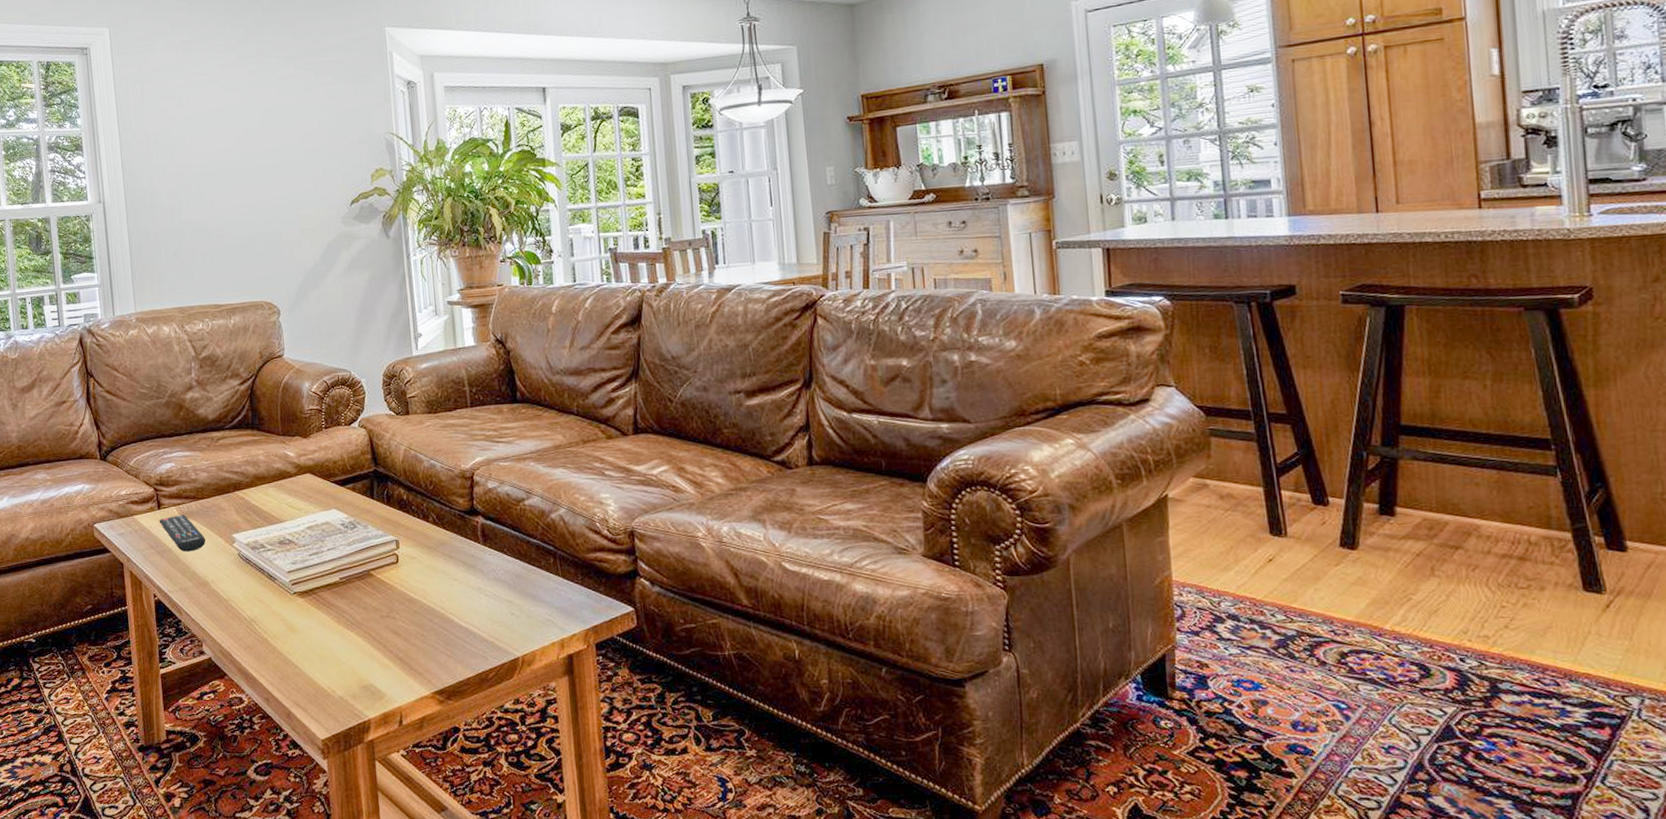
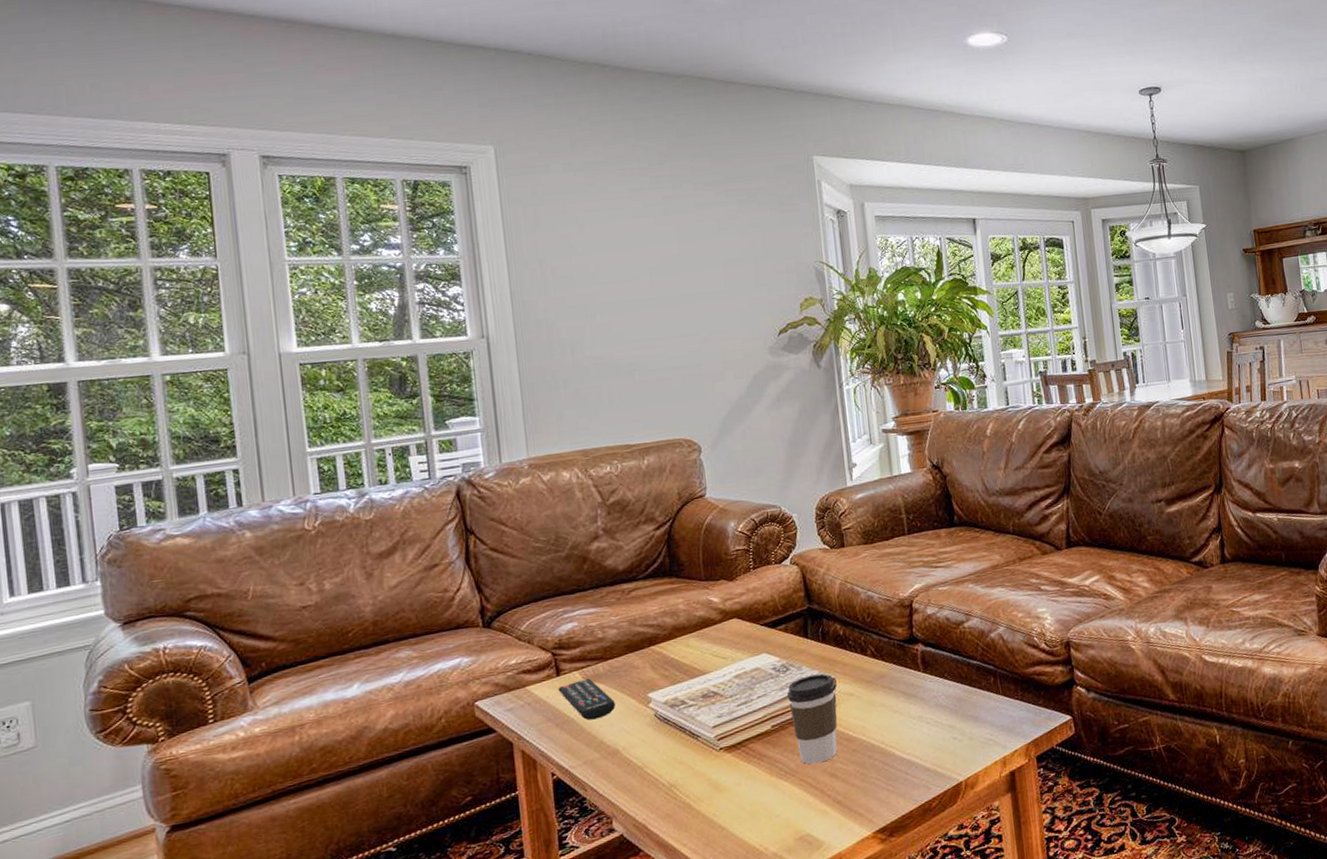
coffee cup: none [353,534,400,619] -> present [786,673,837,765]

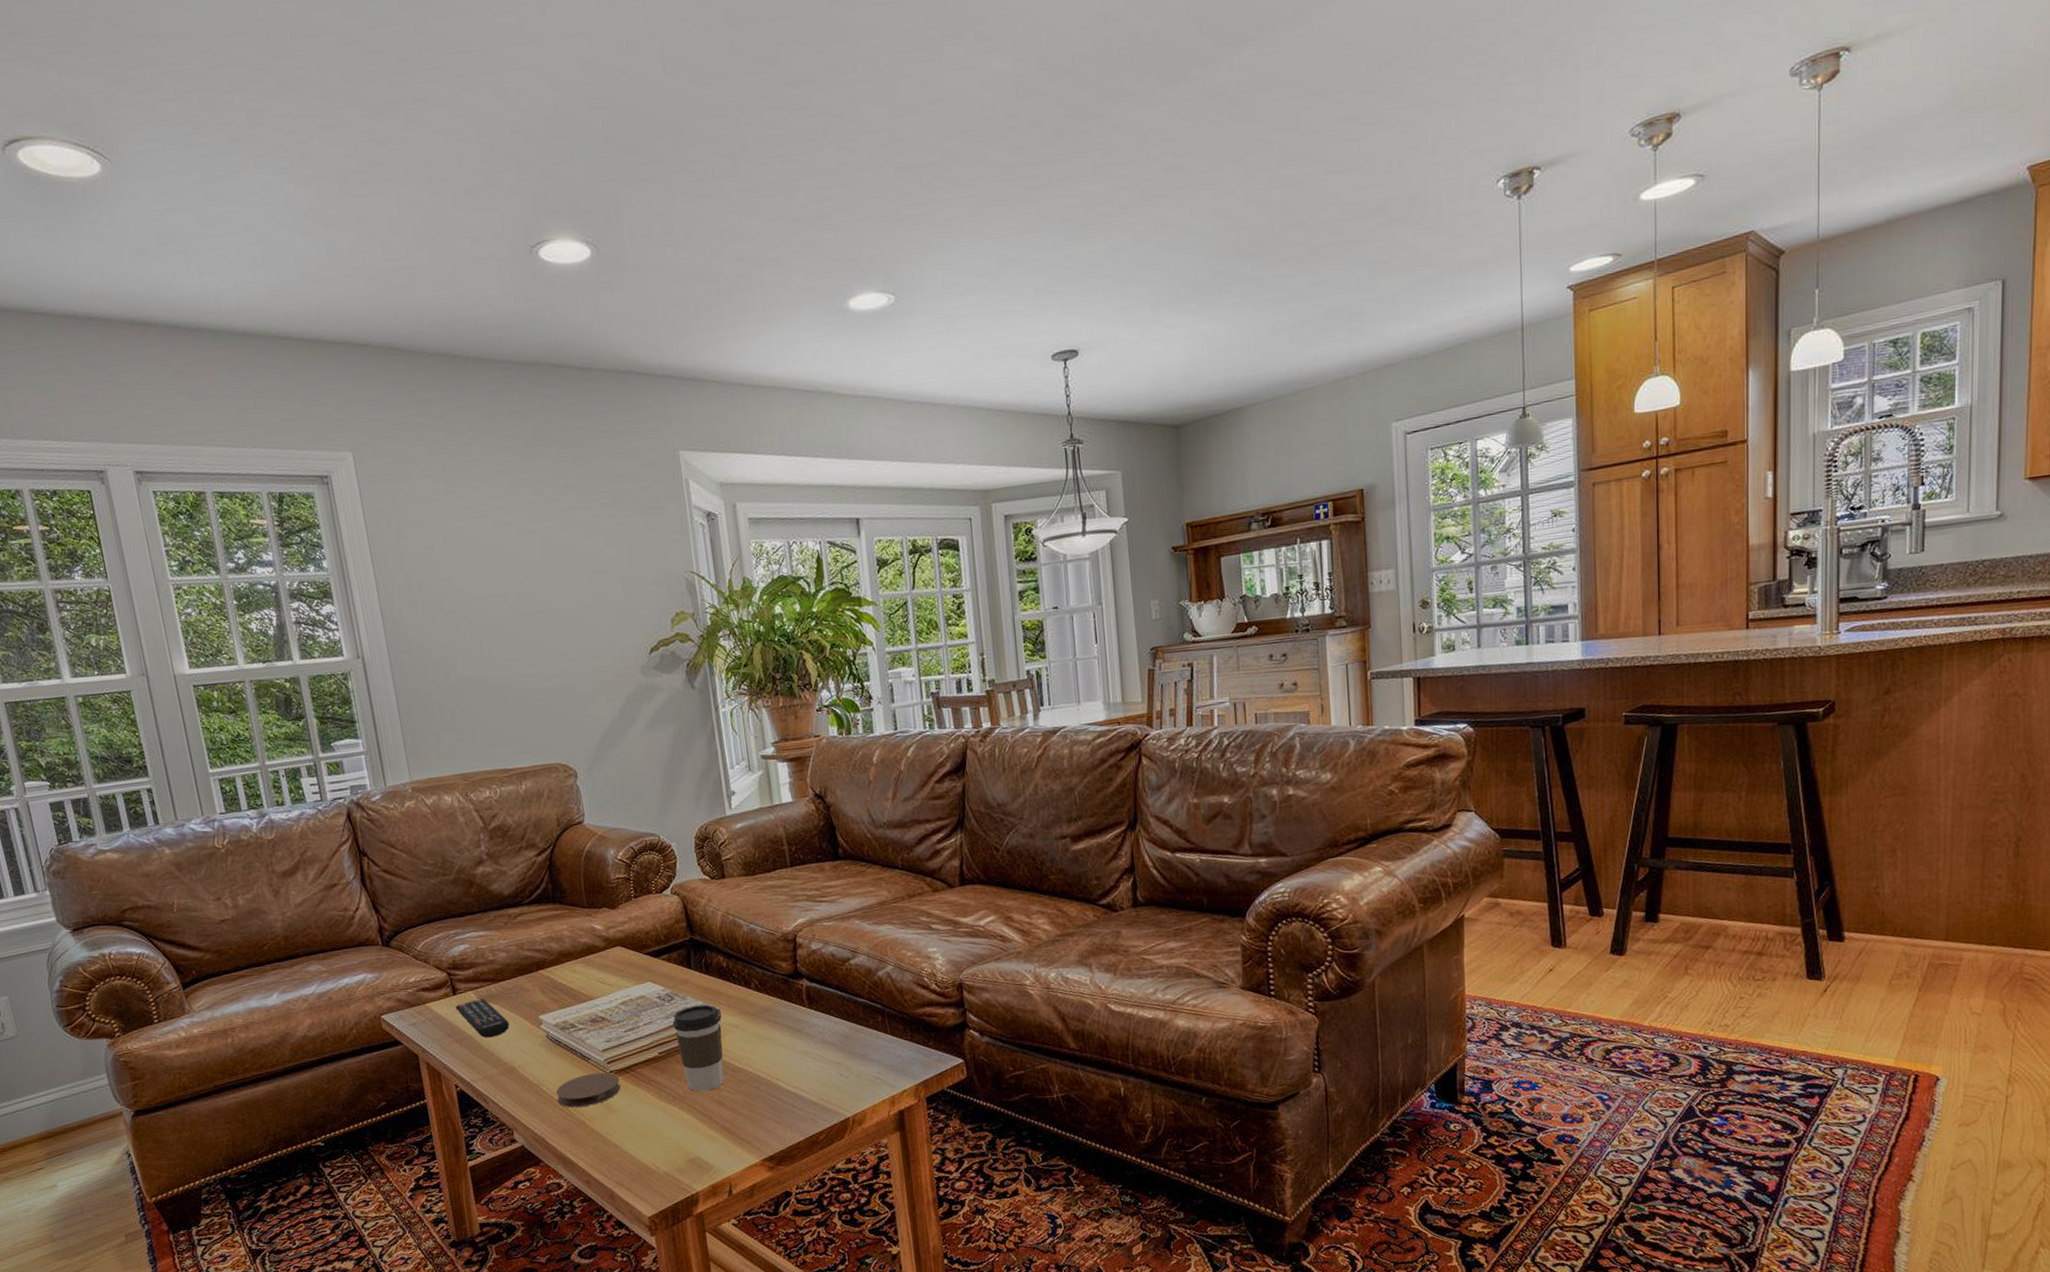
coaster: none [661,749,731,790] -> present [556,1072,621,1108]

